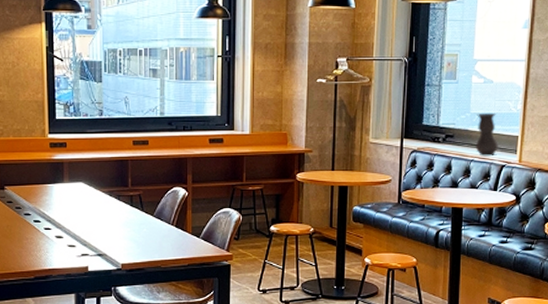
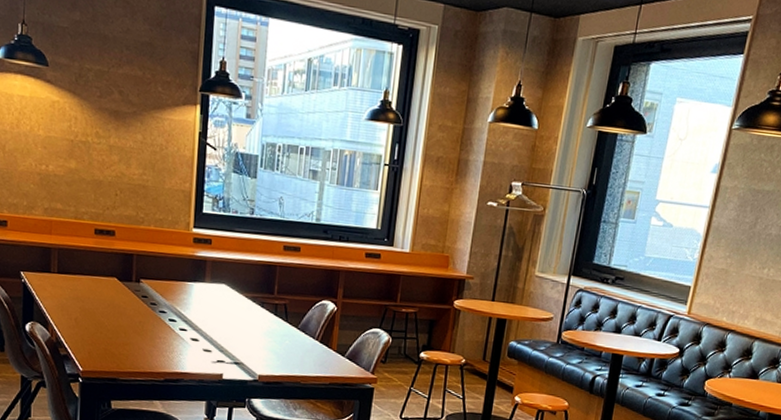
vase: present [475,112,498,157] -> none [644,257,672,305]

